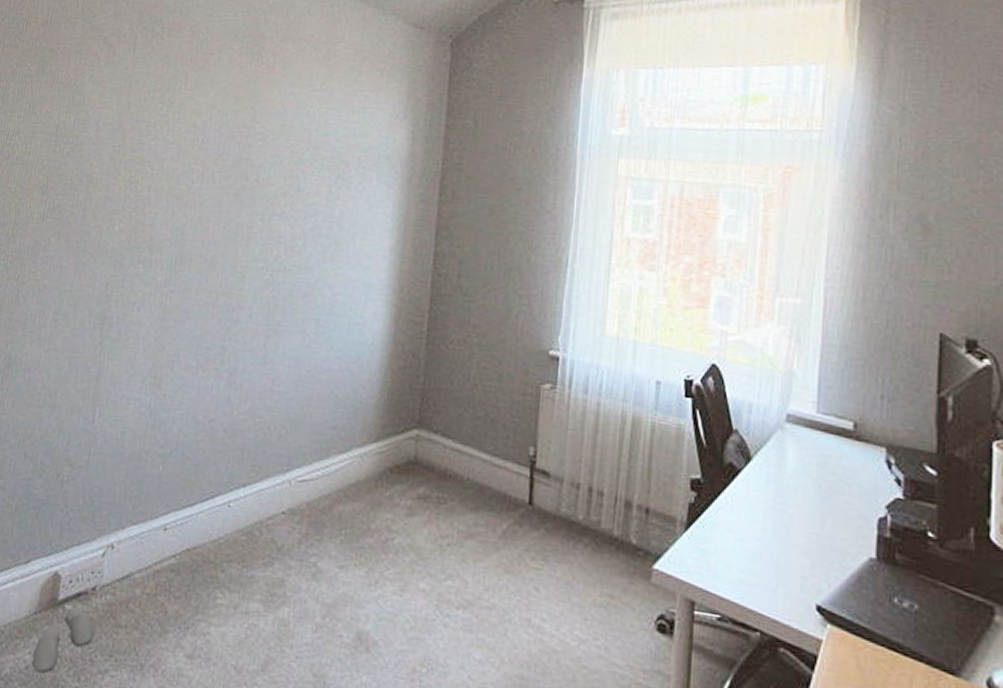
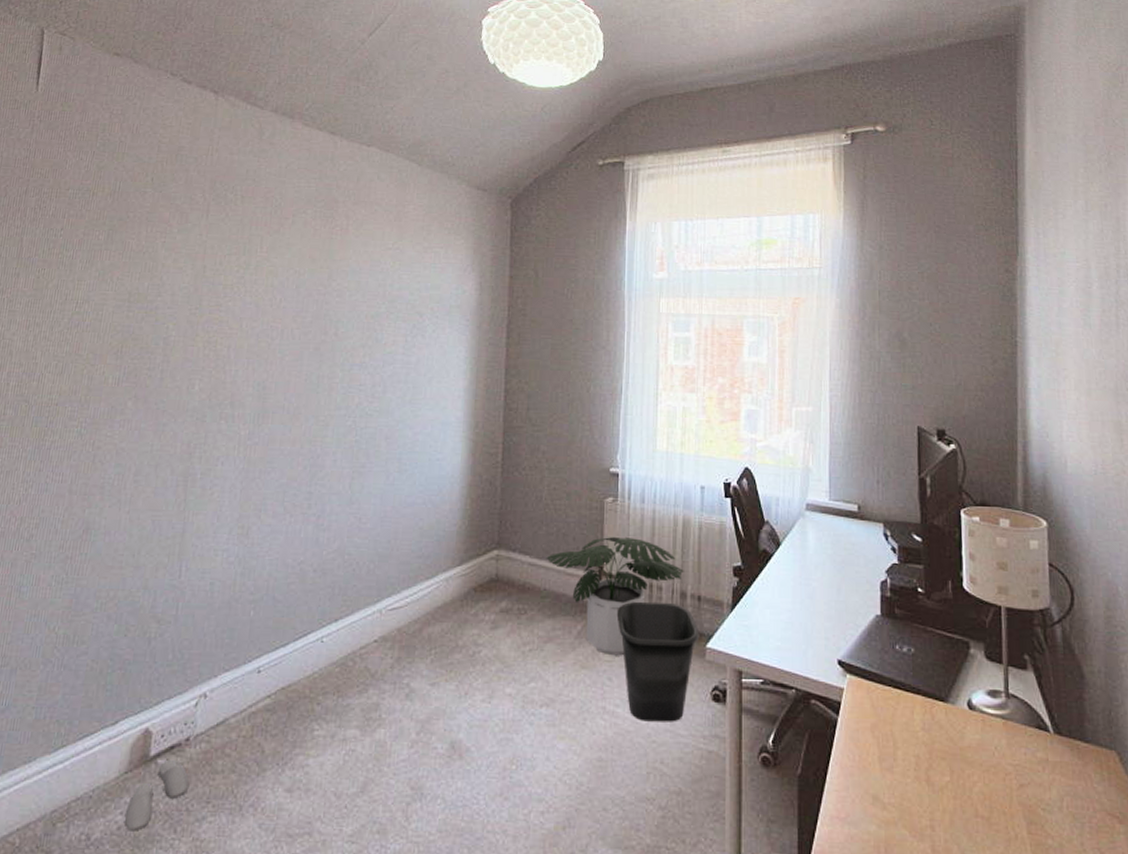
potted plant: none [471,428,631,565] -> present [546,537,684,656]
waste bin: none [548,505,646,649] -> present [616,601,700,722]

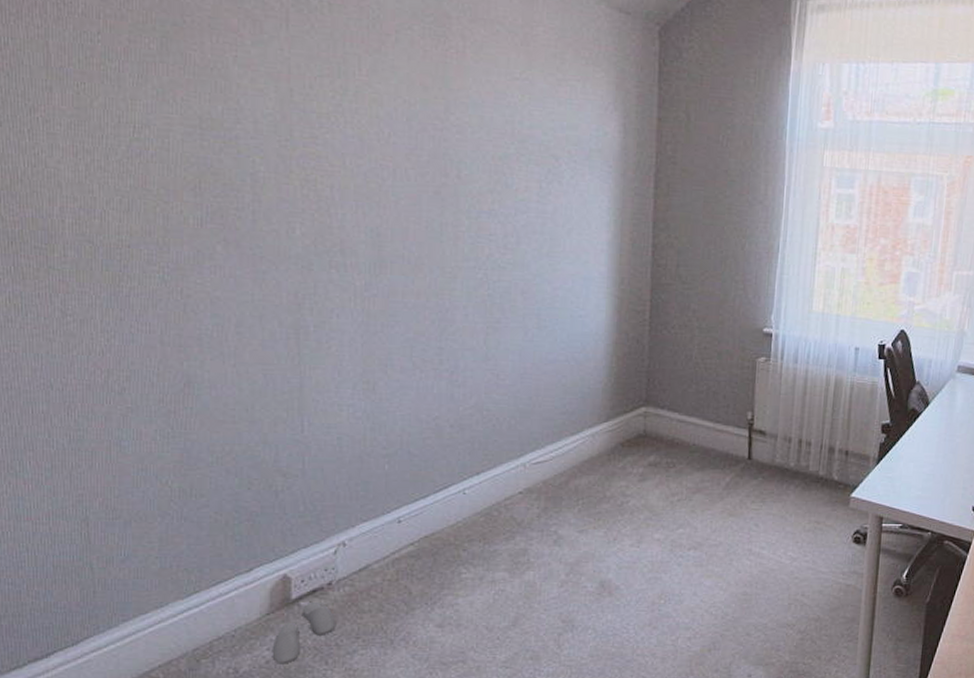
potted plant: present [546,537,684,656] -> none [695,395,834,505]
waste bin: present [616,601,700,722] -> none [765,456,845,561]

